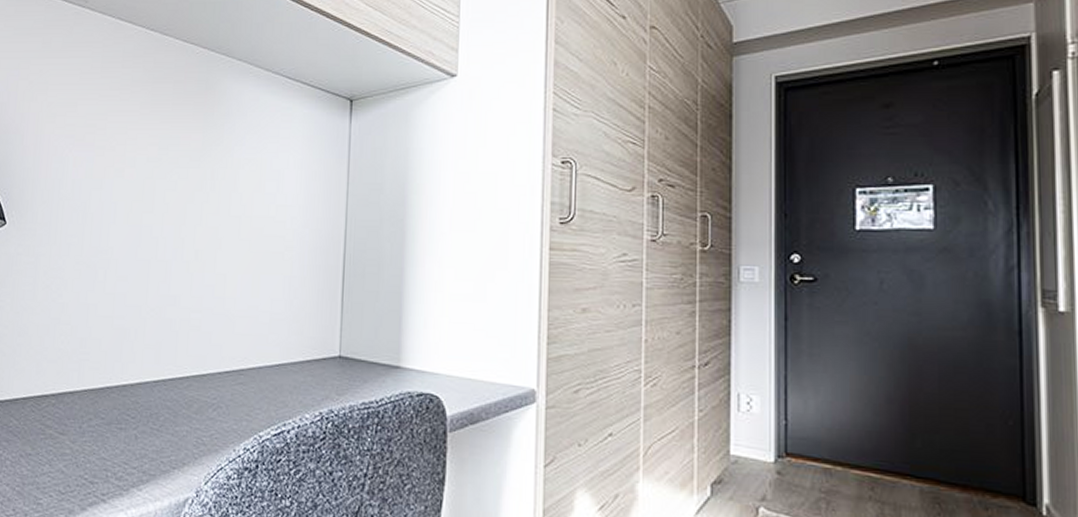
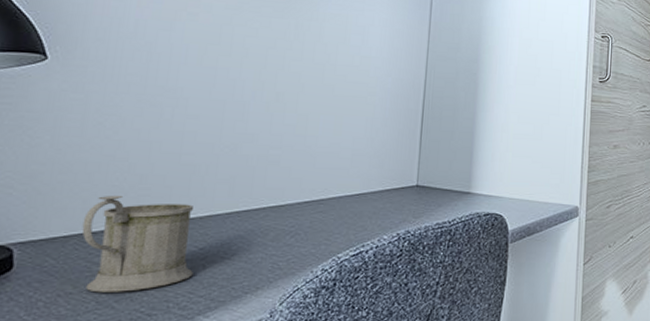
mug: none [36,358,127,457] -> present [82,195,193,293]

